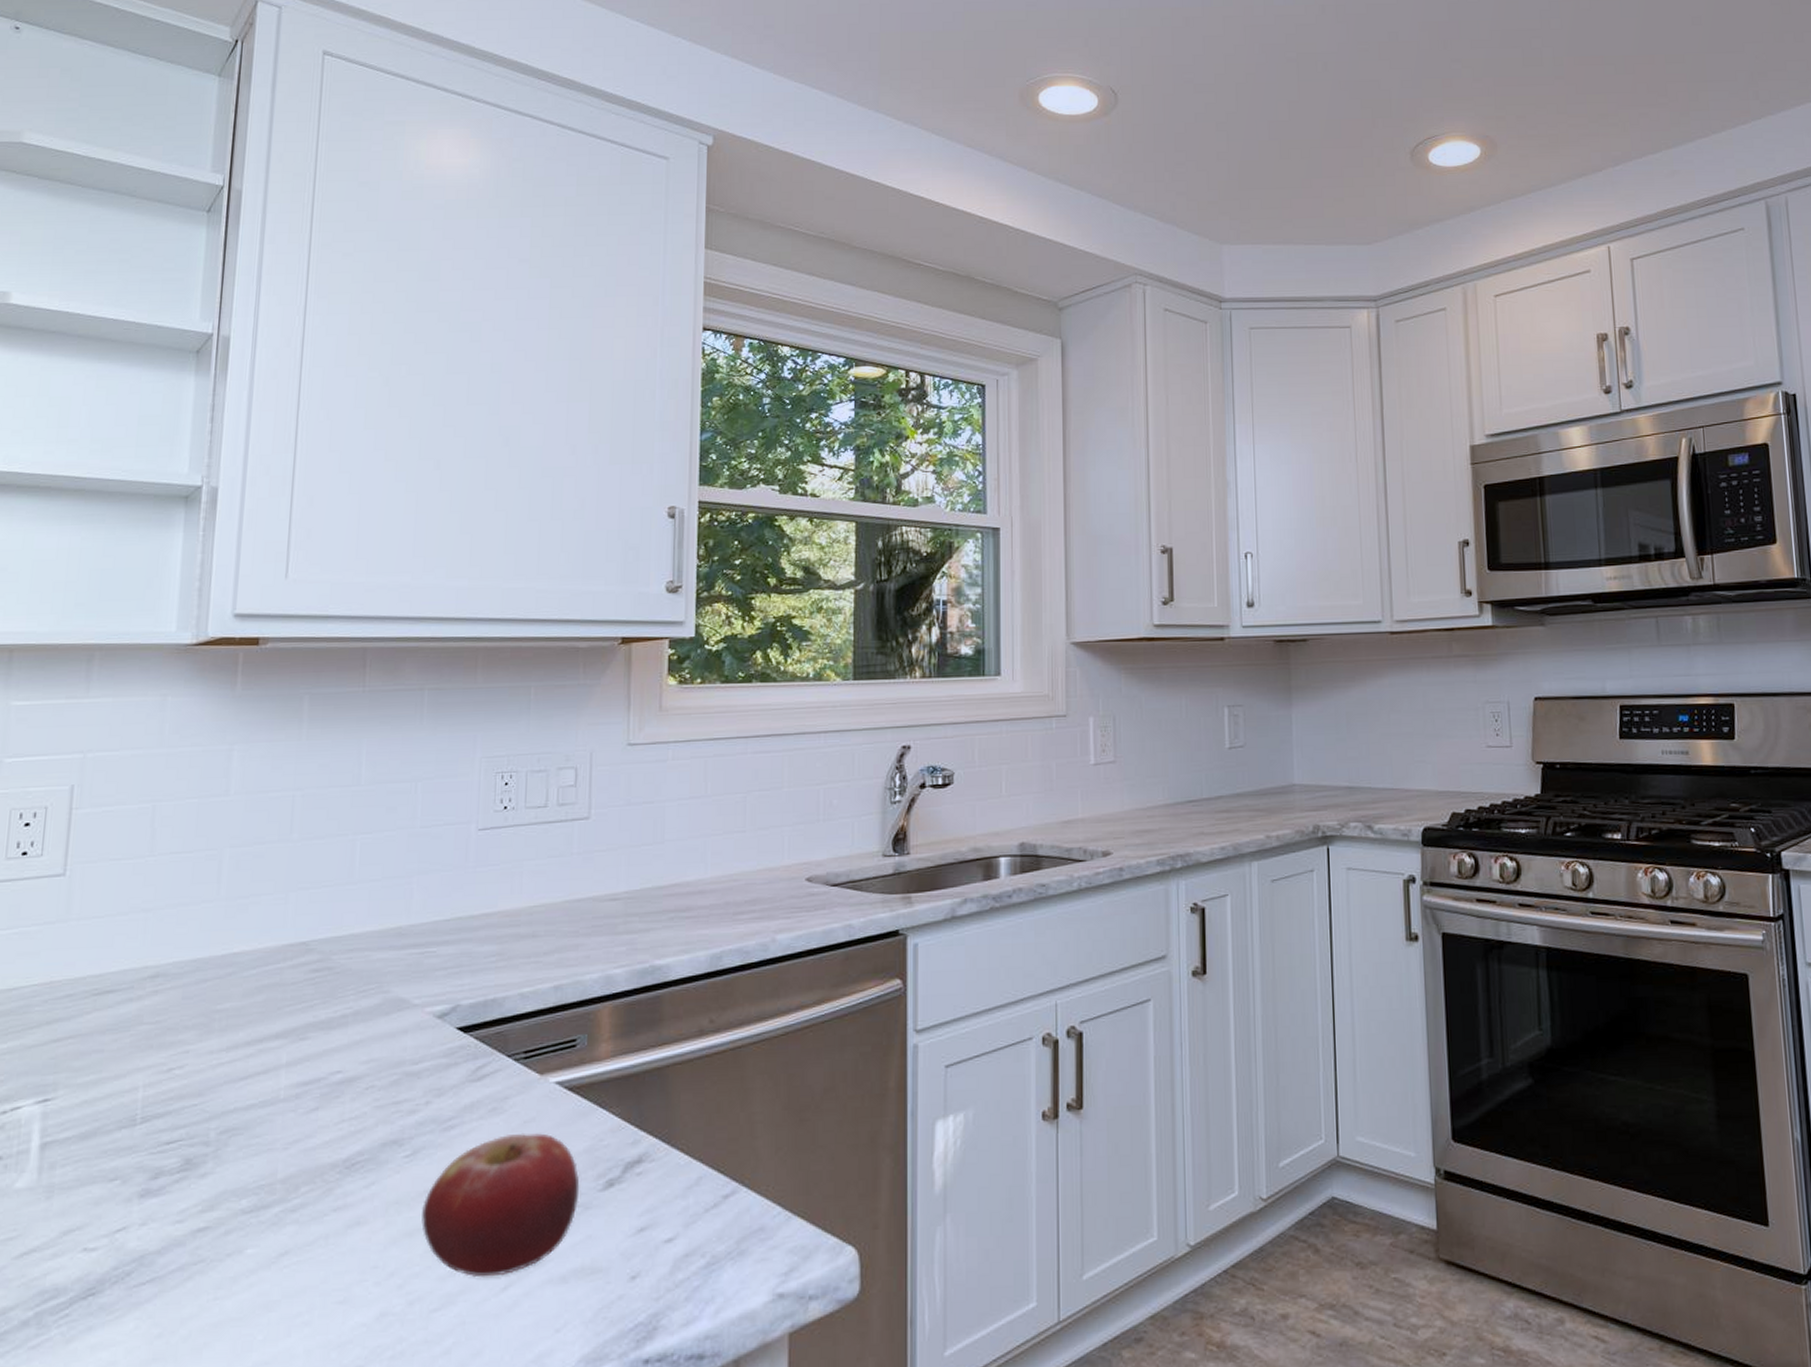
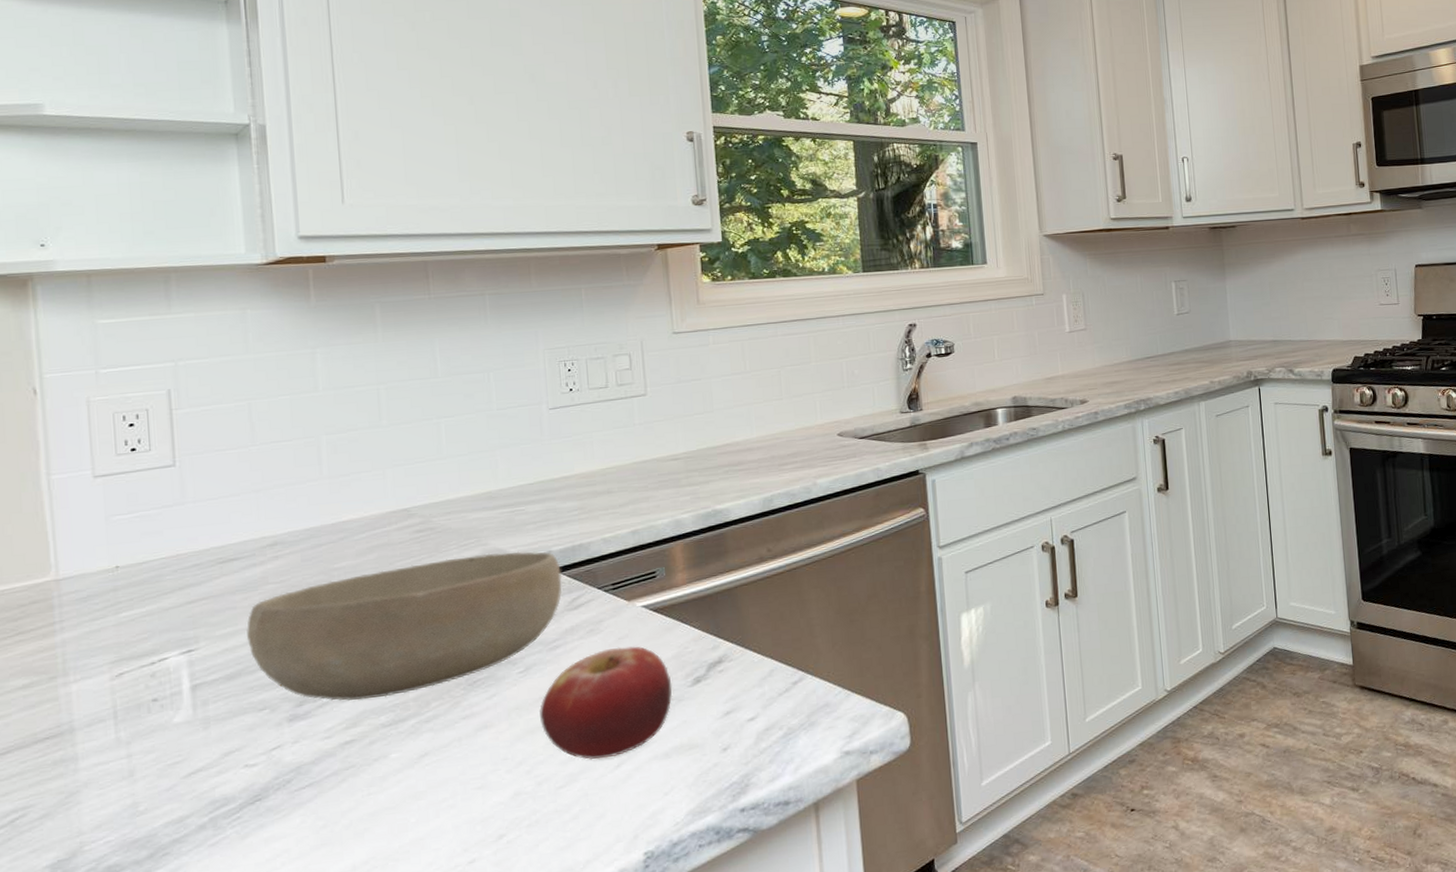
bowl: none [108,1003,468,1177] -> present [246,551,562,701]

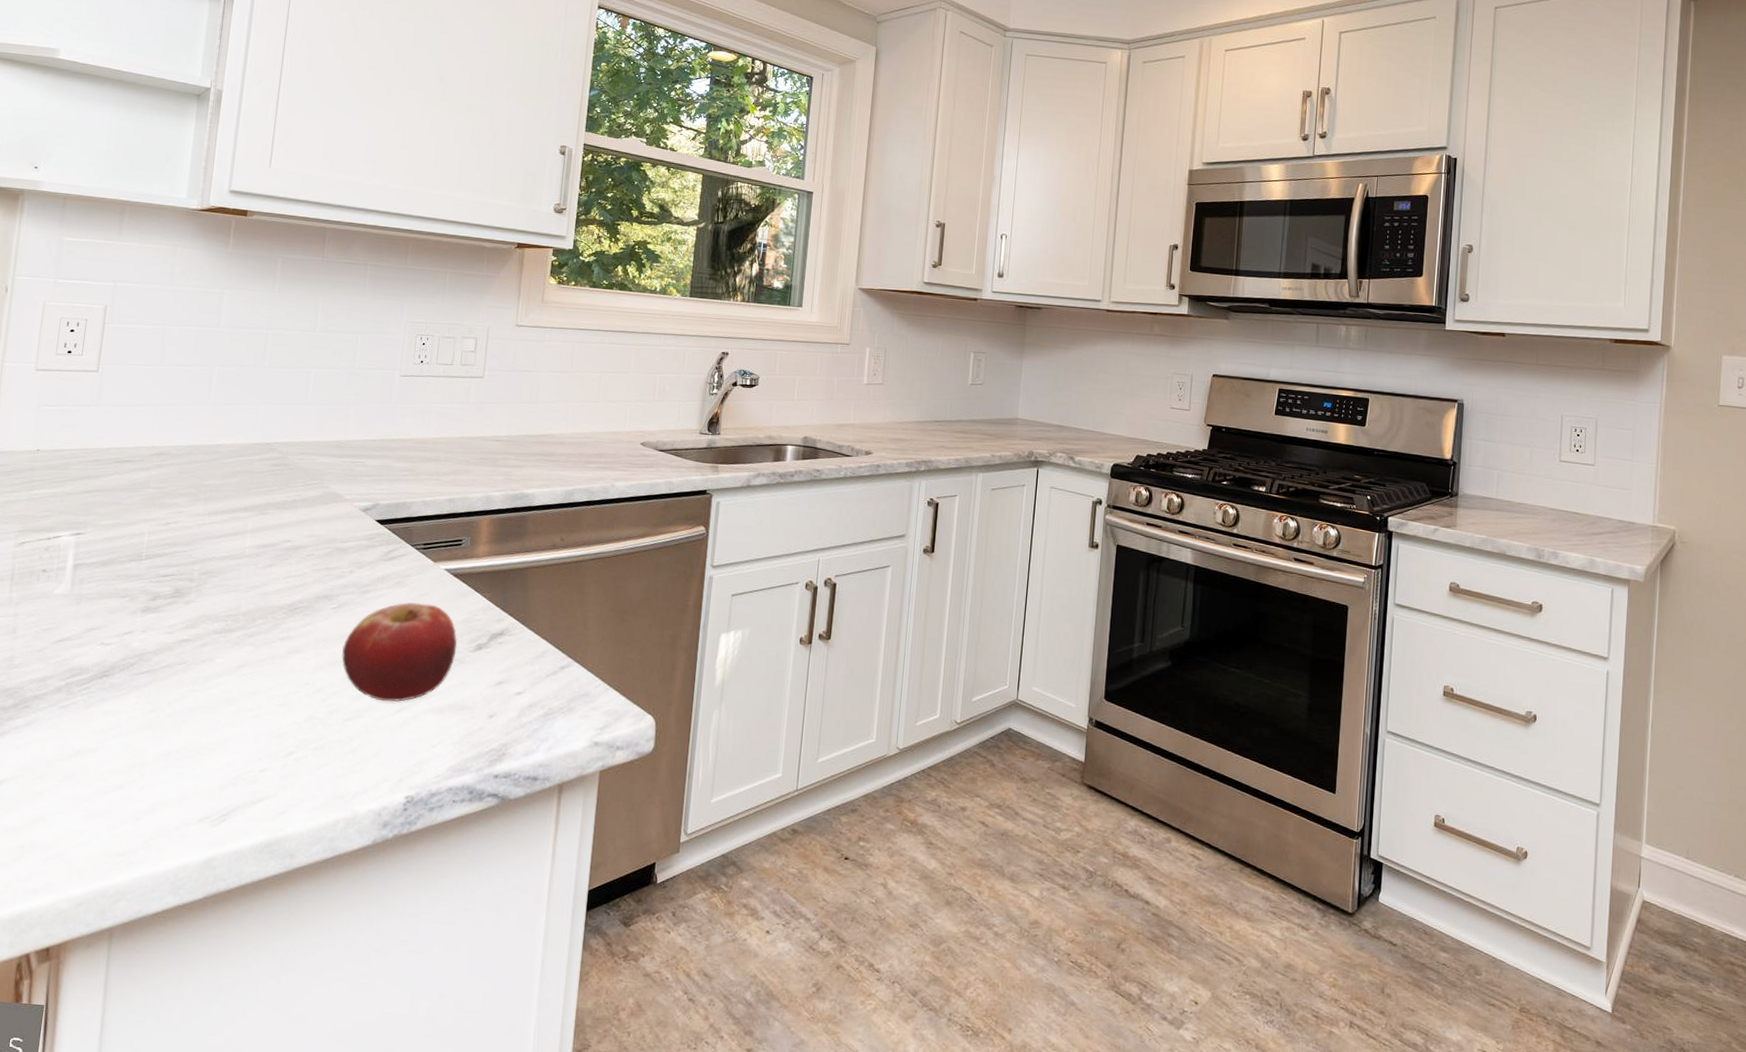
bowl: present [246,551,562,701] -> none [123,494,384,607]

